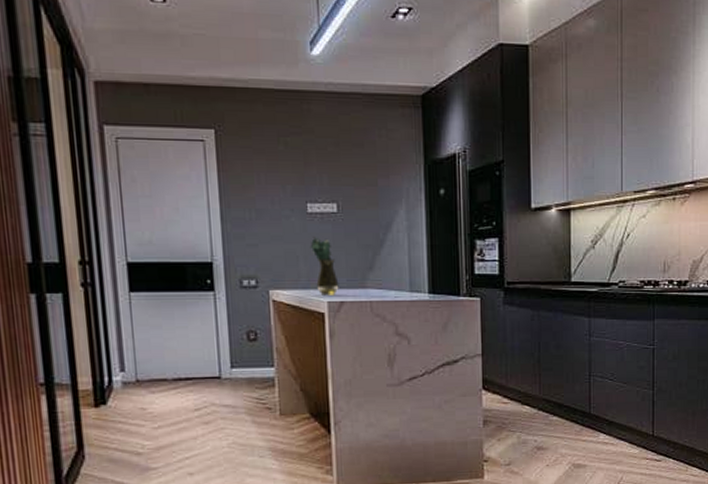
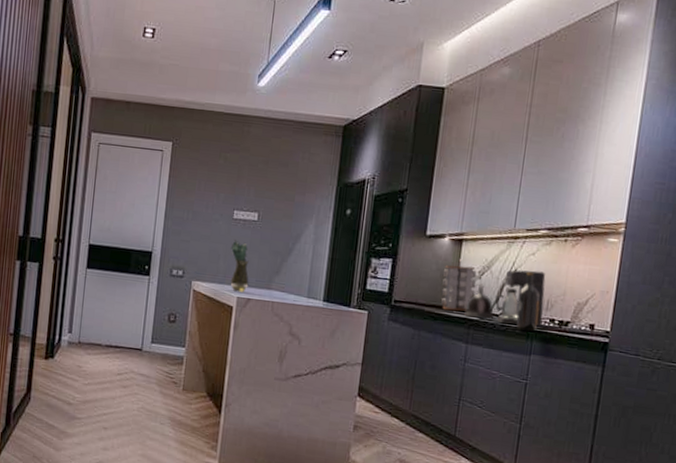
spice rack: none [554,230,591,286] -> present [441,259,477,313]
kettle: none [583,253,613,291] -> present [464,283,495,319]
coffee maker: none [612,233,662,292] -> present [495,269,546,326]
wine bottle: none [634,234,658,297] -> present [516,271,540,333]

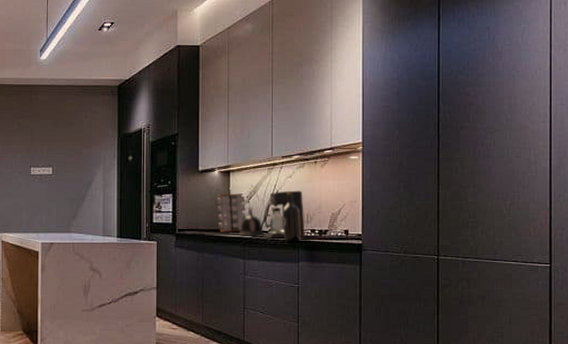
vase: present [230,239,249,293] -> none [31,193,50,238]

